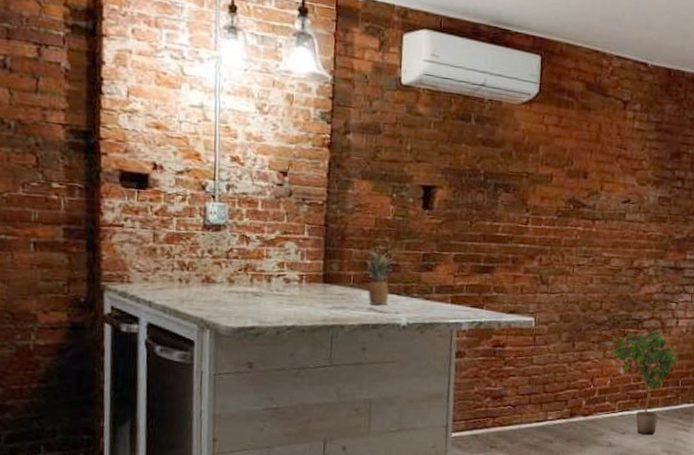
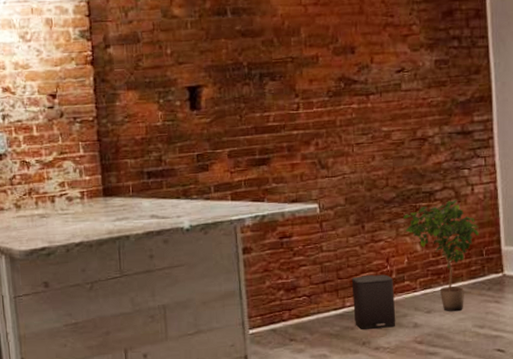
fruit: present [365,250,396,306] -> none [141,158,172,212]
pedal bin: none [554,392,595,444] -> present [351,274,396,329]

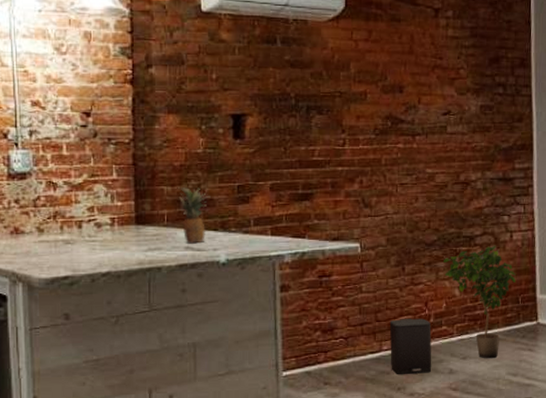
fruit: none [141,158,172,212] -> present [178,186,211,244]

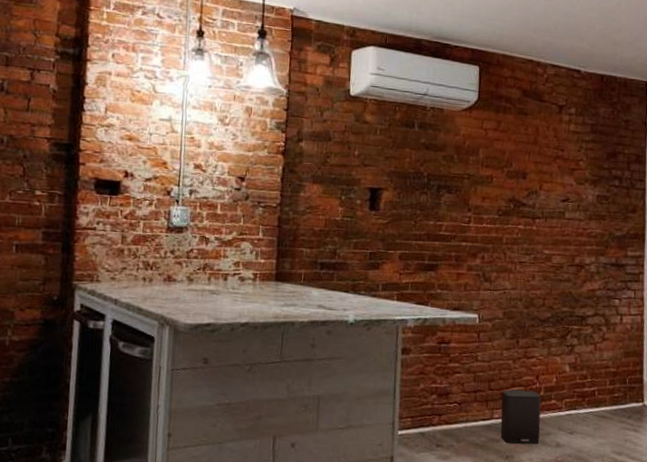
fruit: present [178,186,211,244] -> none [315,249,345,303]
potted plant: present [442,245,516,359] -> none [555,326,624,436]

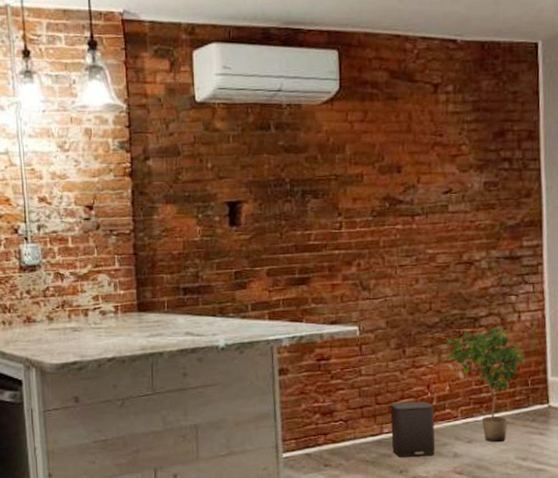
potted plant: none [555,326,624,436] -> present [445,326,525,443]

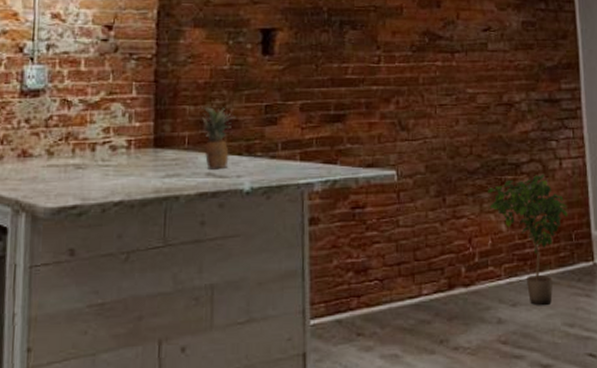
fruit: none [177,274,209,329] -> present [201,106,236,170]
pedal bin: present [390,401,435,457] -> none [429,257,478,324]

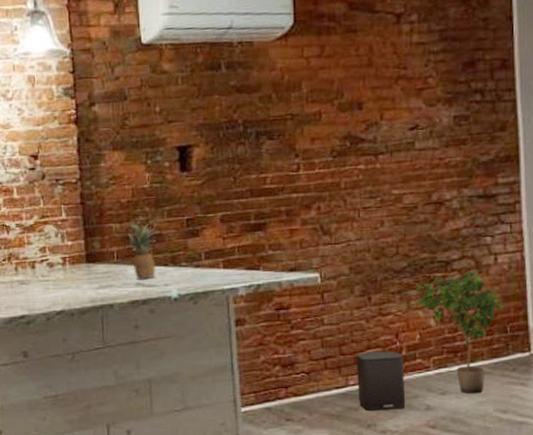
pedal bin: none [429,257,478,324] -> present [355,351,406,411]

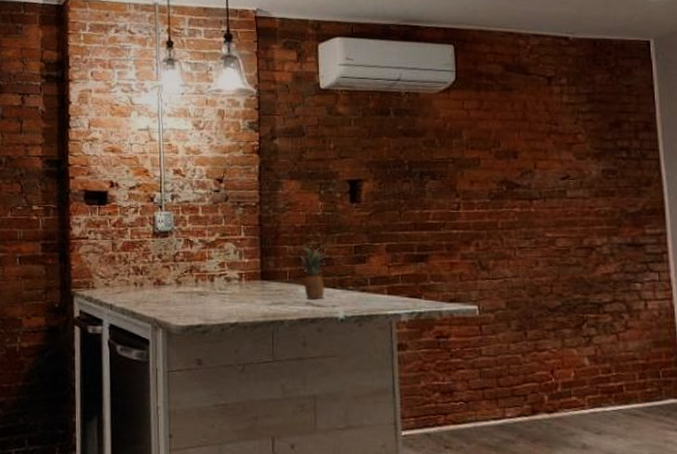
pedal bin: present [355,351,406,411] -> none [512,386,562,446]
potted plant: present [414,269,503,394] -> none [568,313,654,437]

